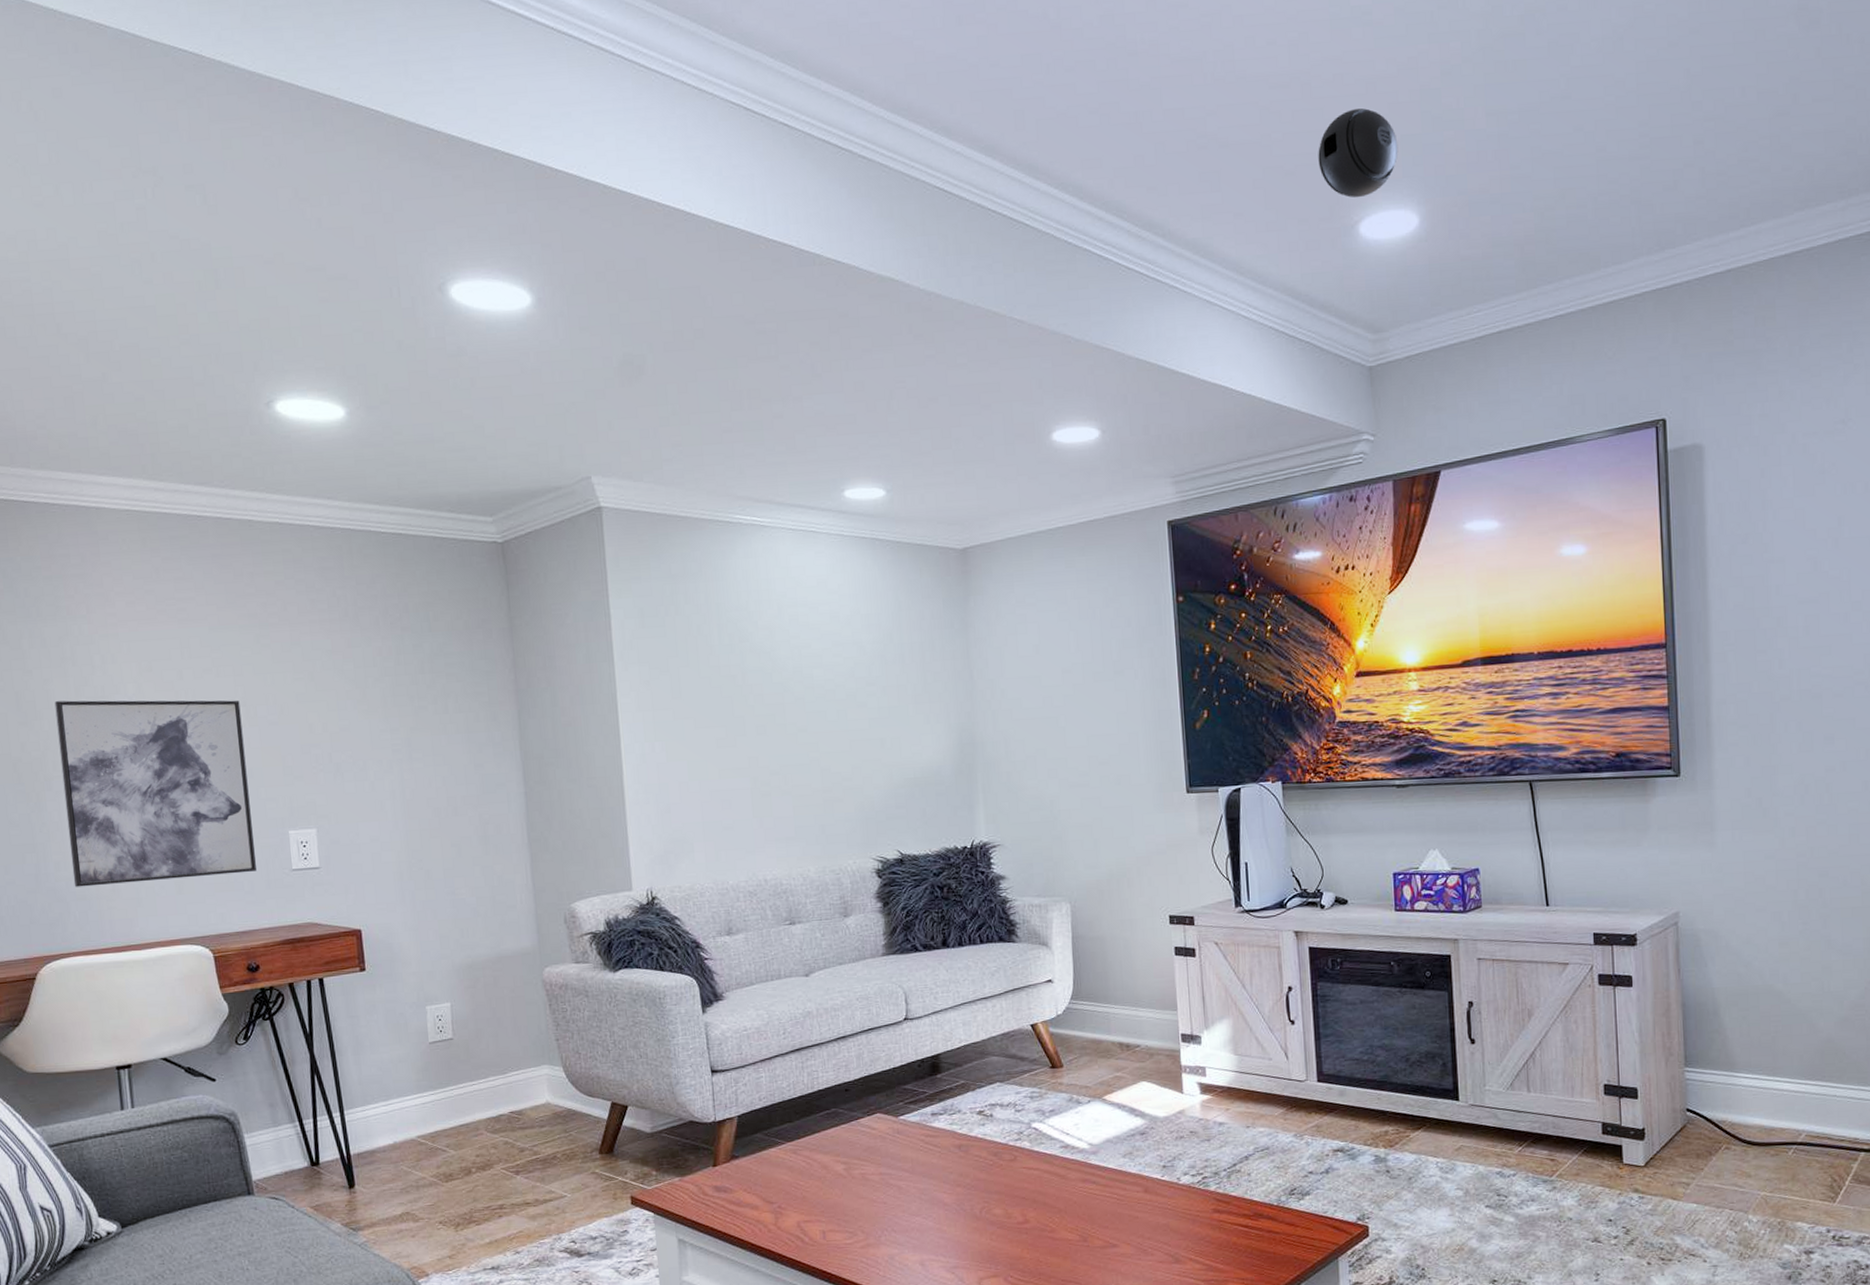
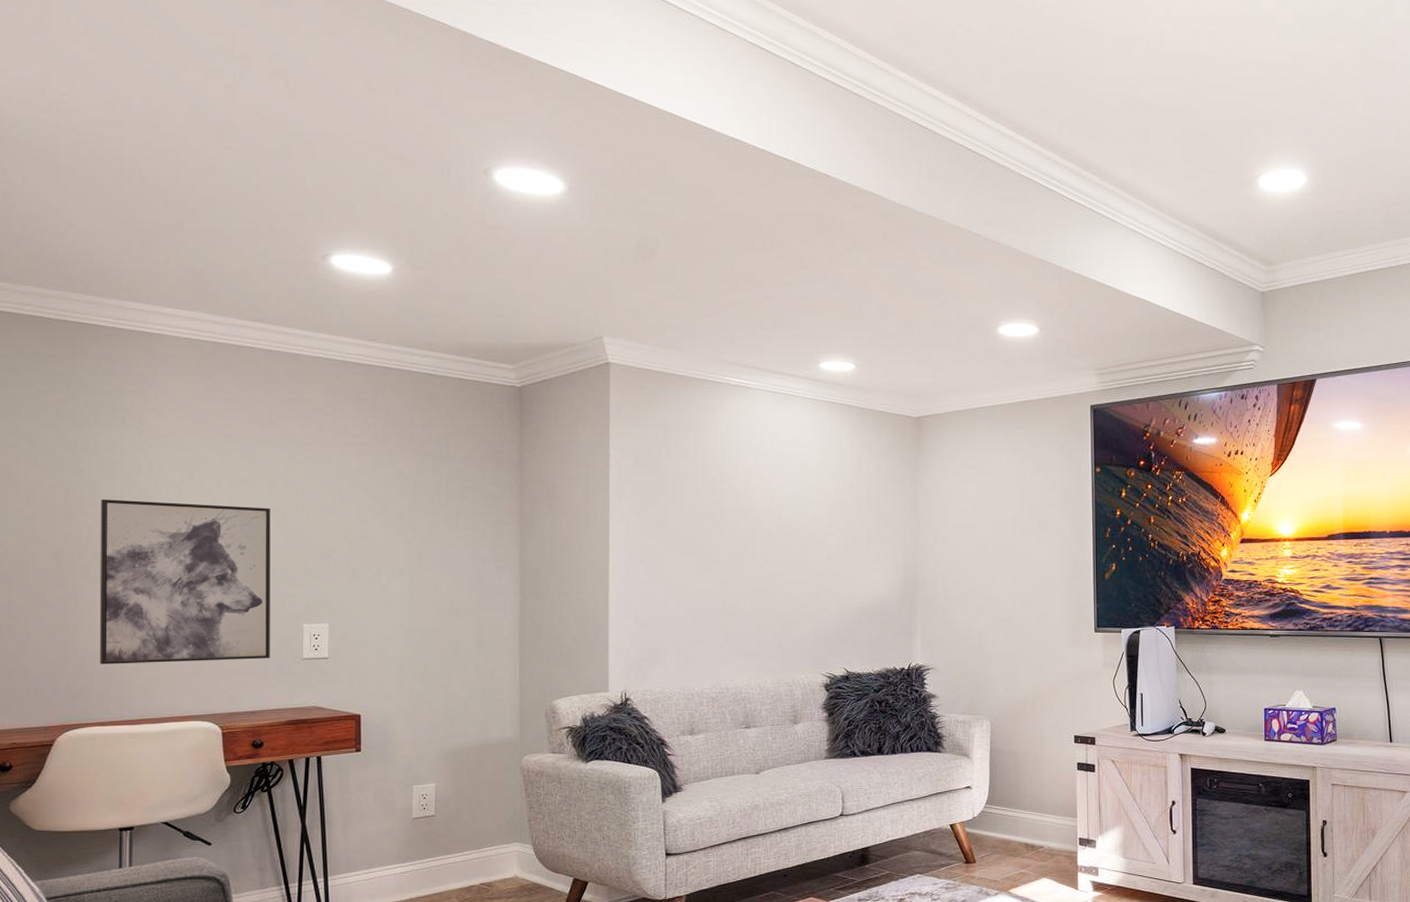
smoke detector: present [1318,108,1399,198] -> none [1228,88,1292,158]

